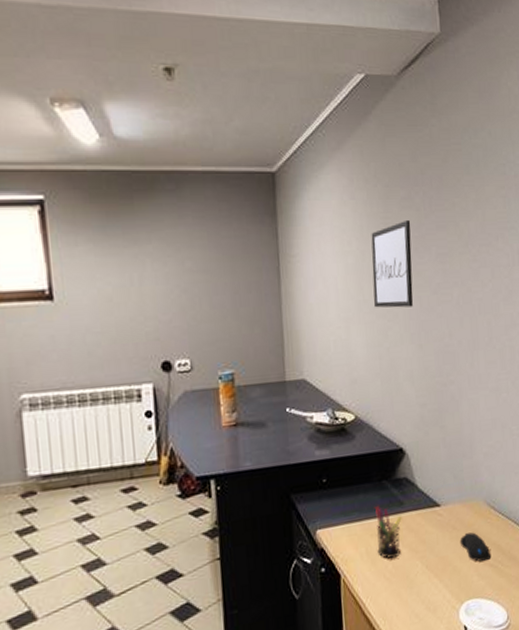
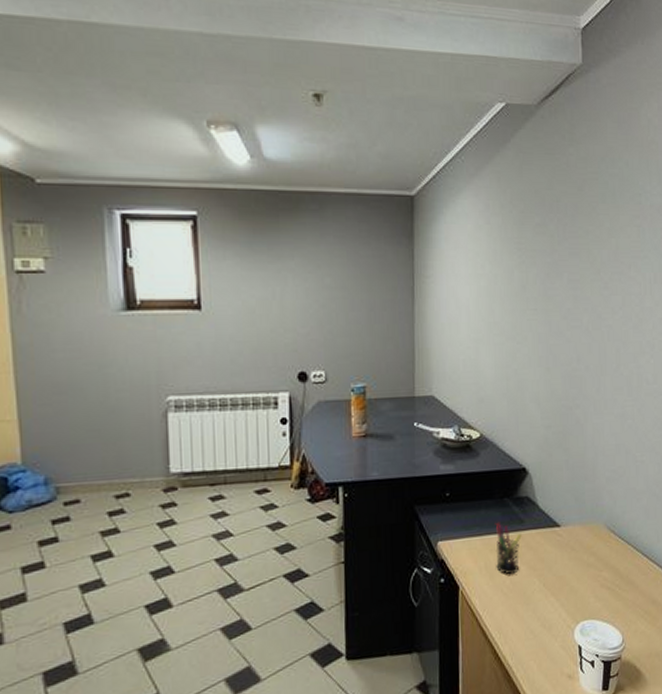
wall art: present [371,221,414,308] -> none [503,246,544,331]
computer mouse: present [459,532,492,562] -> none [578,554,609,584]

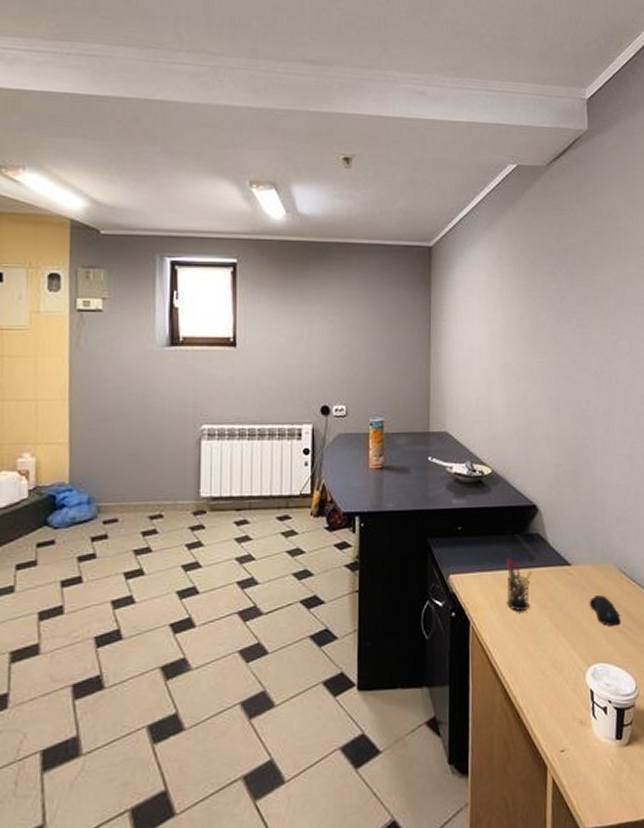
computer mouse: none [578,554,609,584] -> present [589,594,621,627]

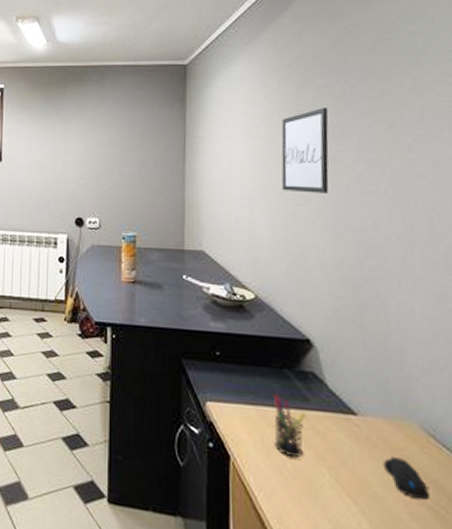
wall art: none [514,294,553,373] -> present [281,108,329,194]

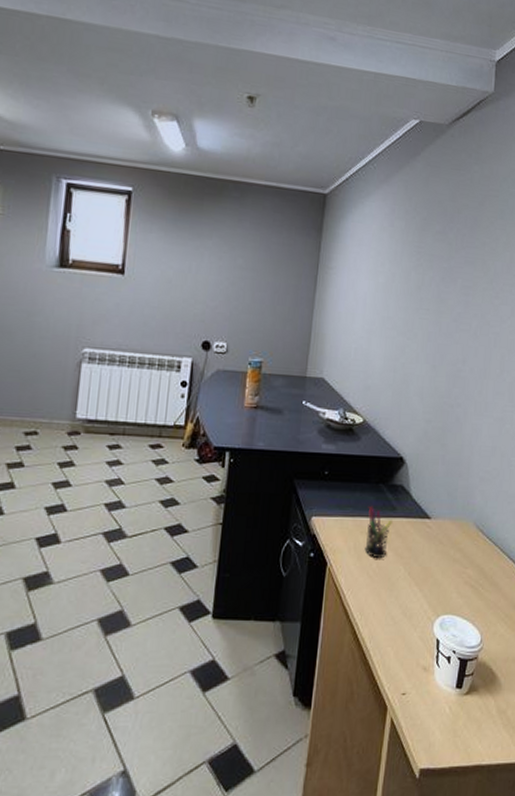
wall art: present [281,108,329,194] -> none [396,252,442,330]
computer mouse: present [382,455,430,501] -> none [444,549,474,581]

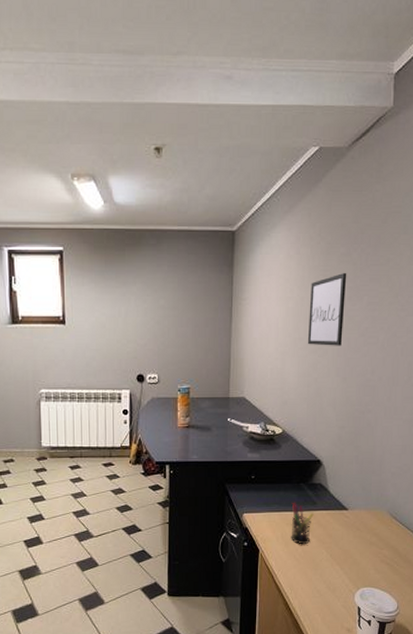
wall art: none [396,252,442,330] -> present [307,273,347,346]

